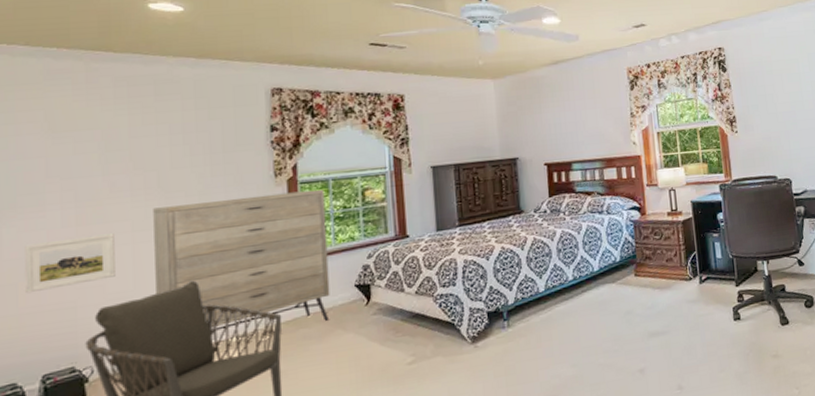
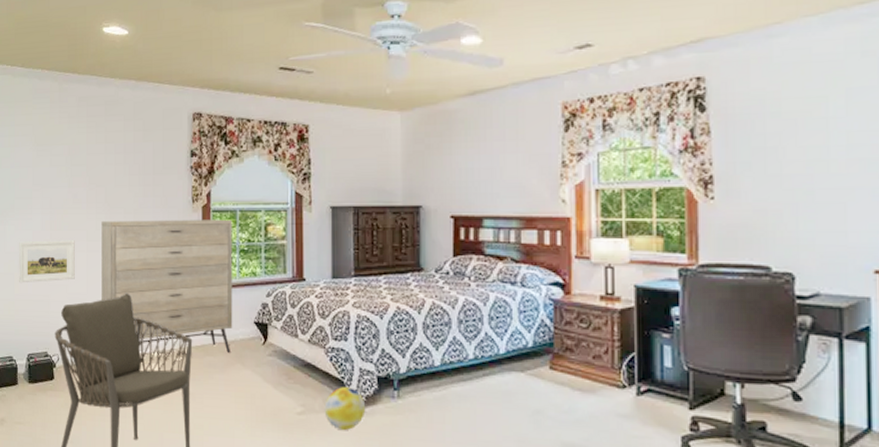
ball: none [436,327,478,369] -> present [324,387,366,430]

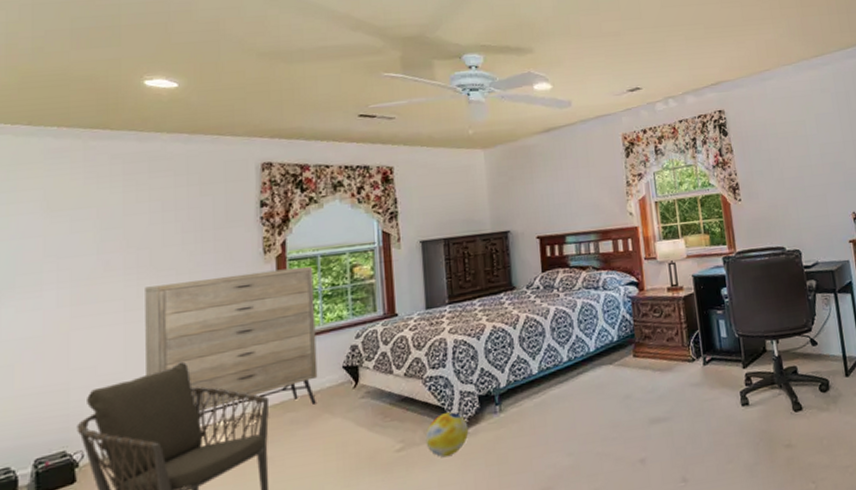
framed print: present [19,240,75,283] -> none [21,313,107,375]

